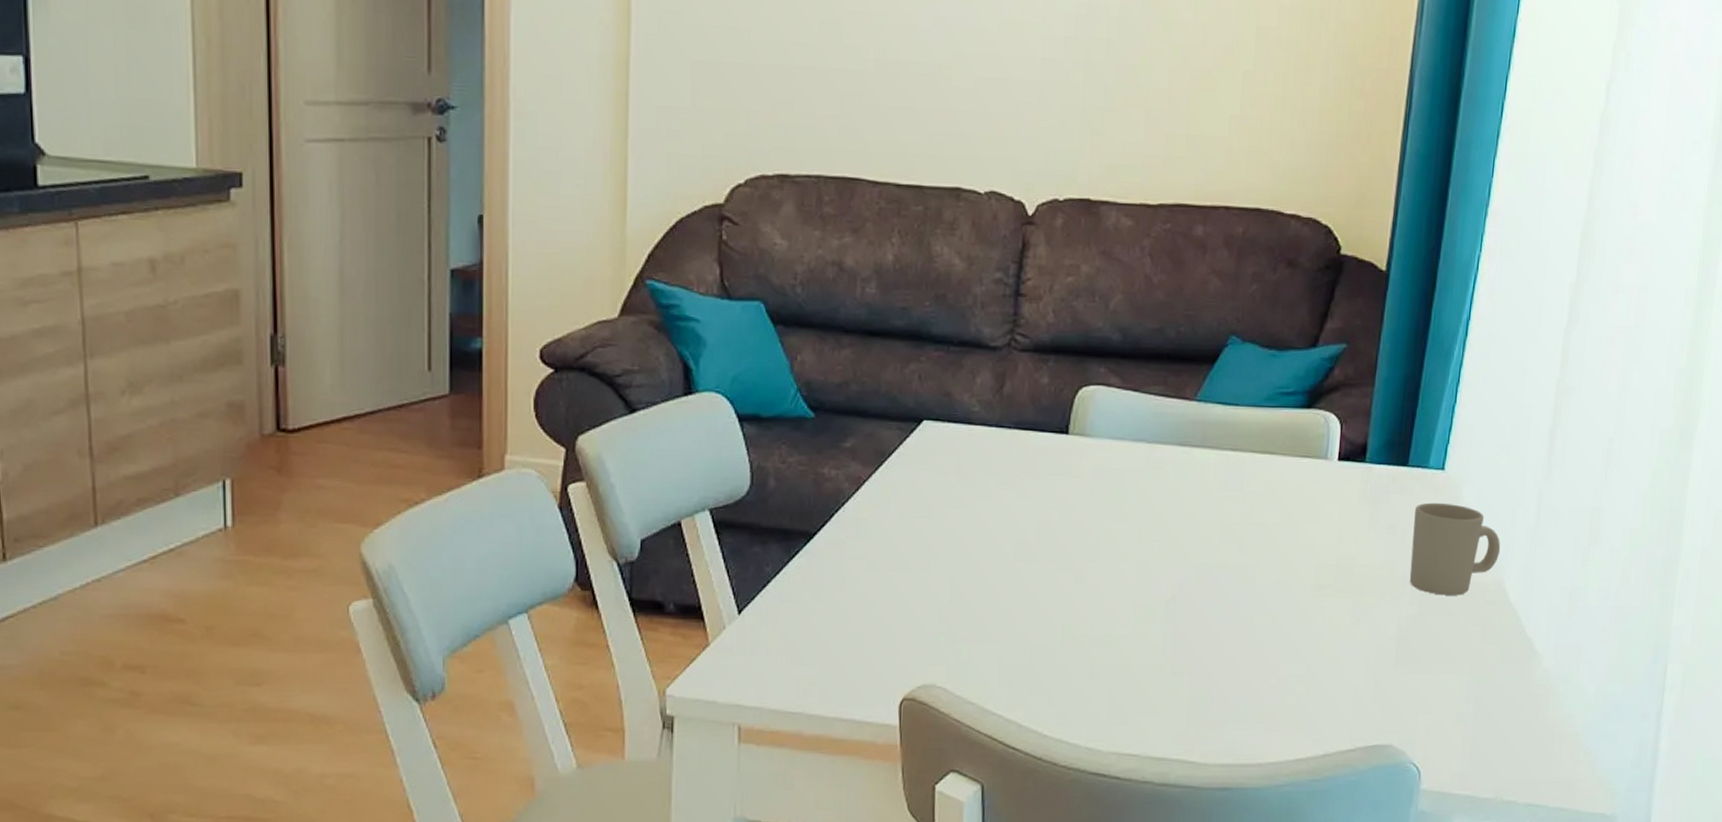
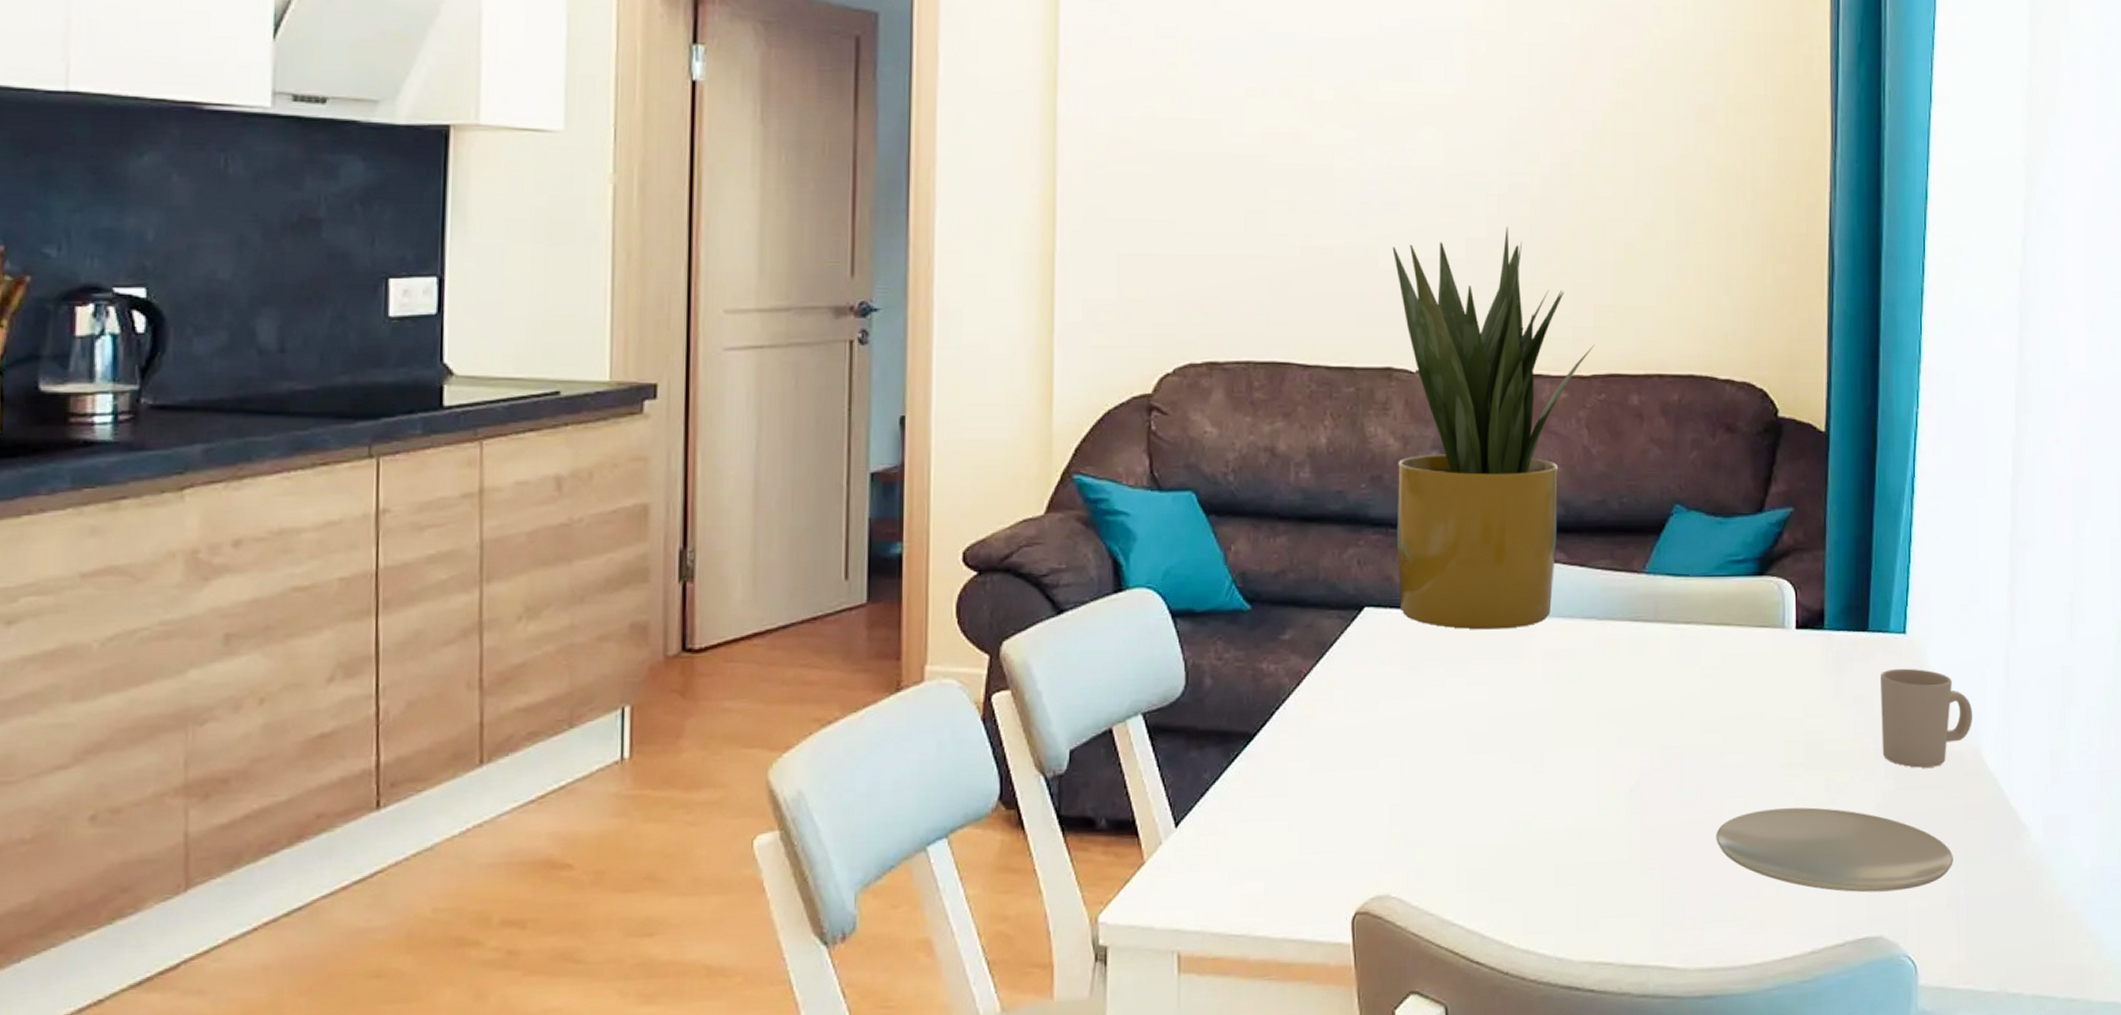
planter: none [957,49,1164,447] -> present [1392,227,1595,630]
plate: none [1243,626,1466,705] -> present [1716,807,1953,893]

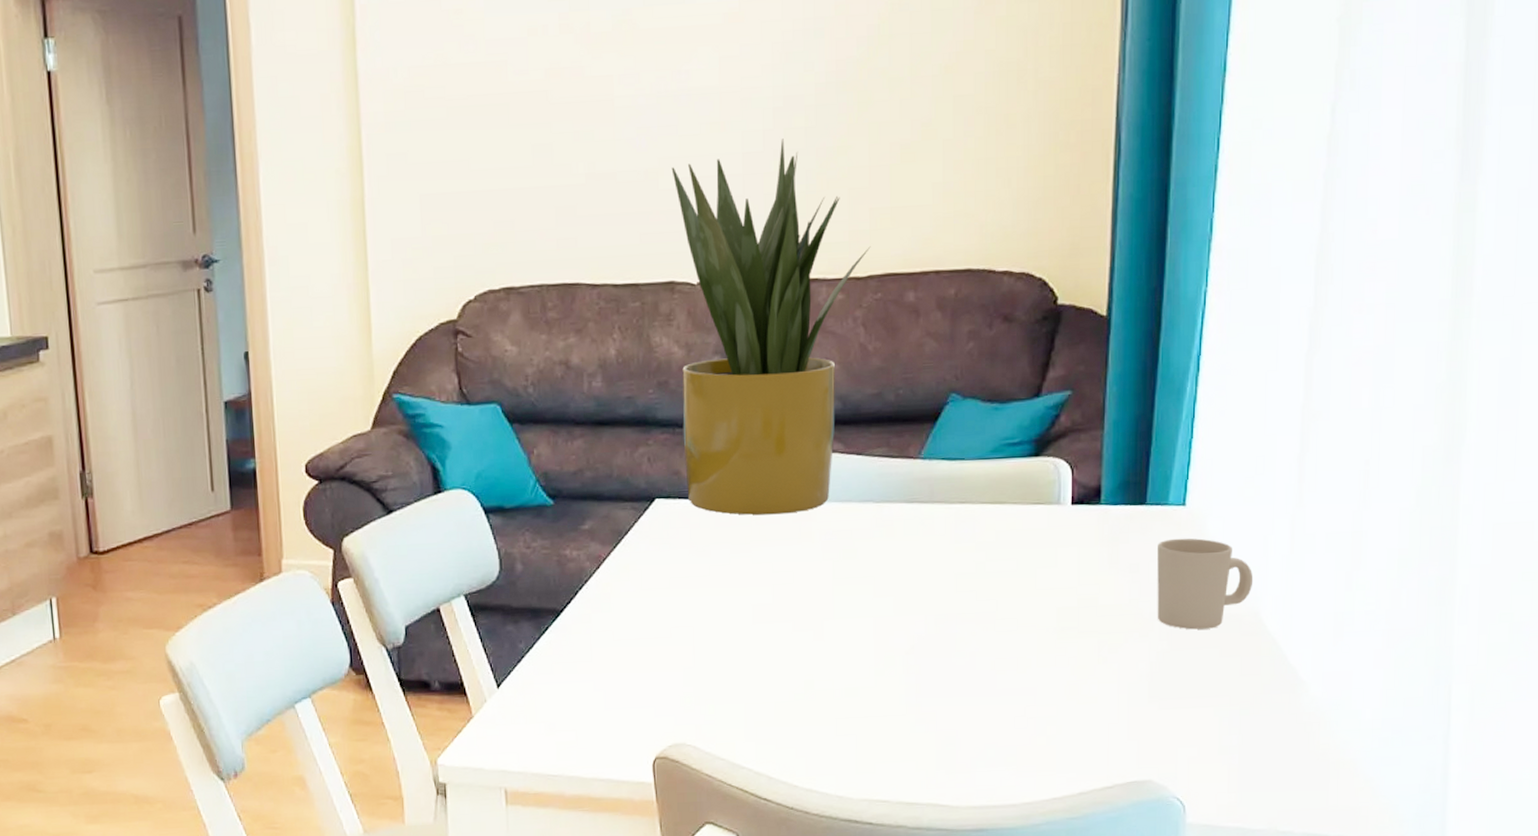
plate: present [1716,807,1953,893] -> none [988,666,1227,742]

